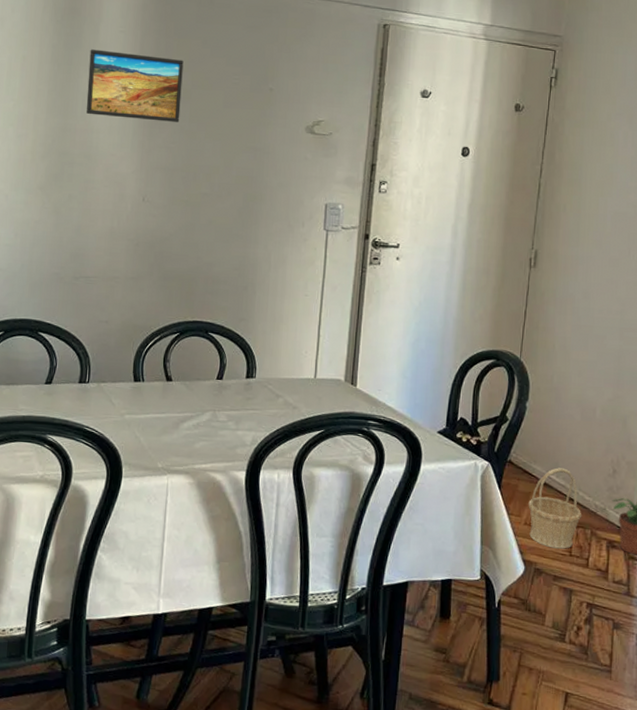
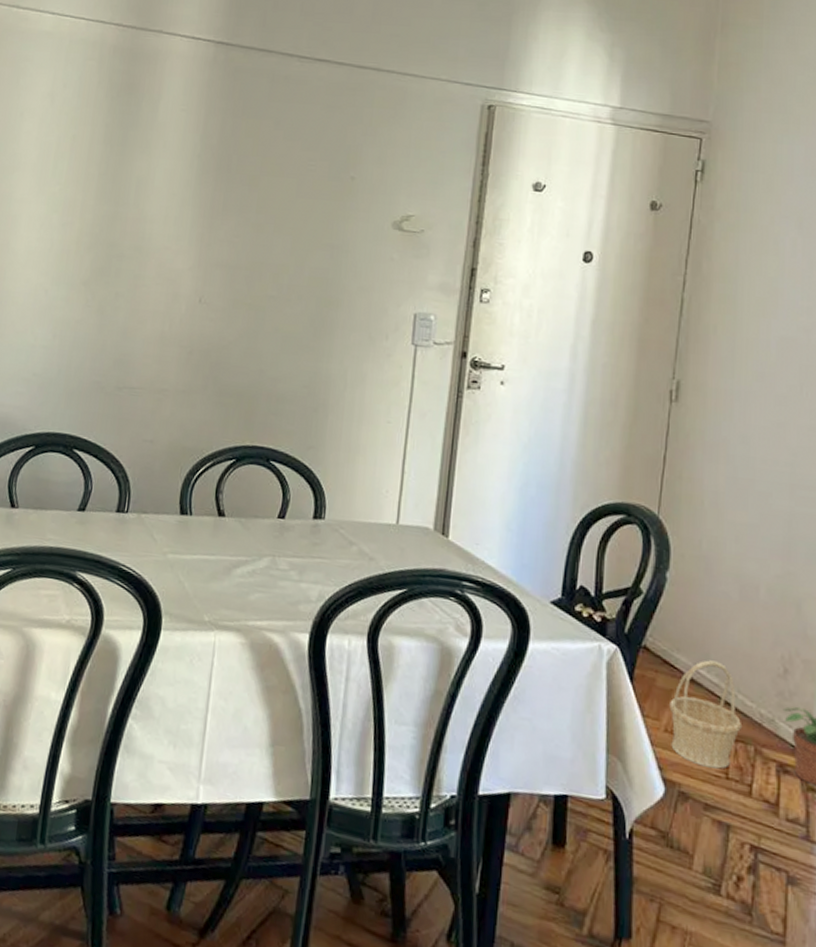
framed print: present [85,49,184,122] -> none [139,129,252,213]

